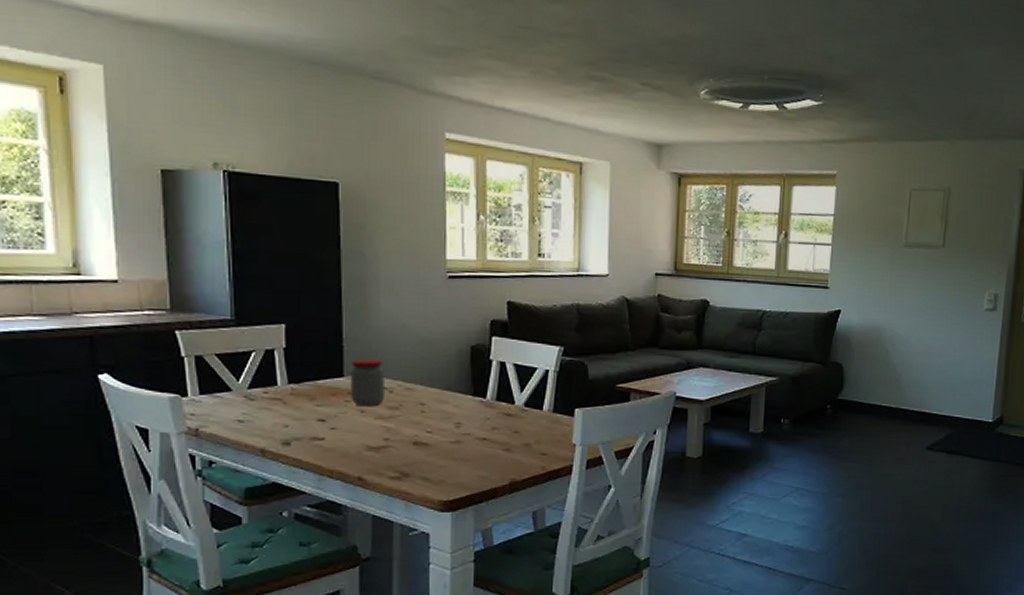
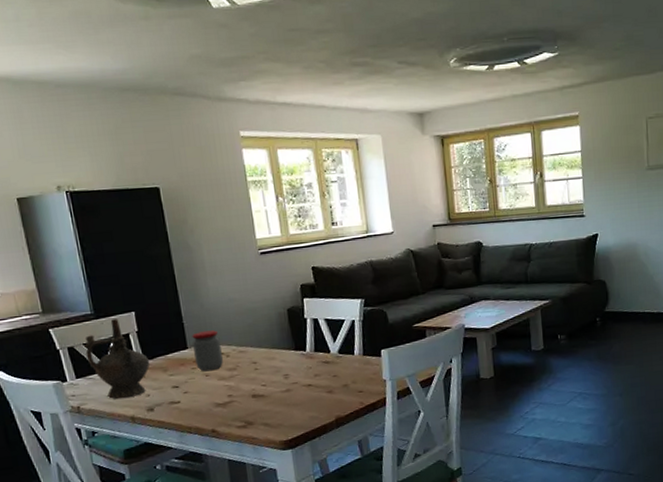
ceremonial vessel: none [216,329,295,426] -> present [84,319,150,399]

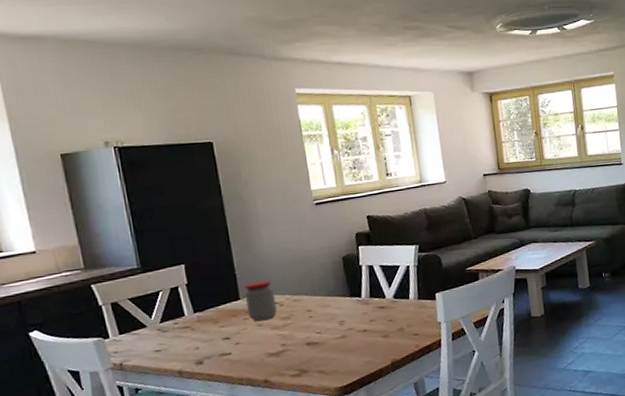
ceremonial vessel: present [84,319,150,399] -> none [129,272,200,354]

